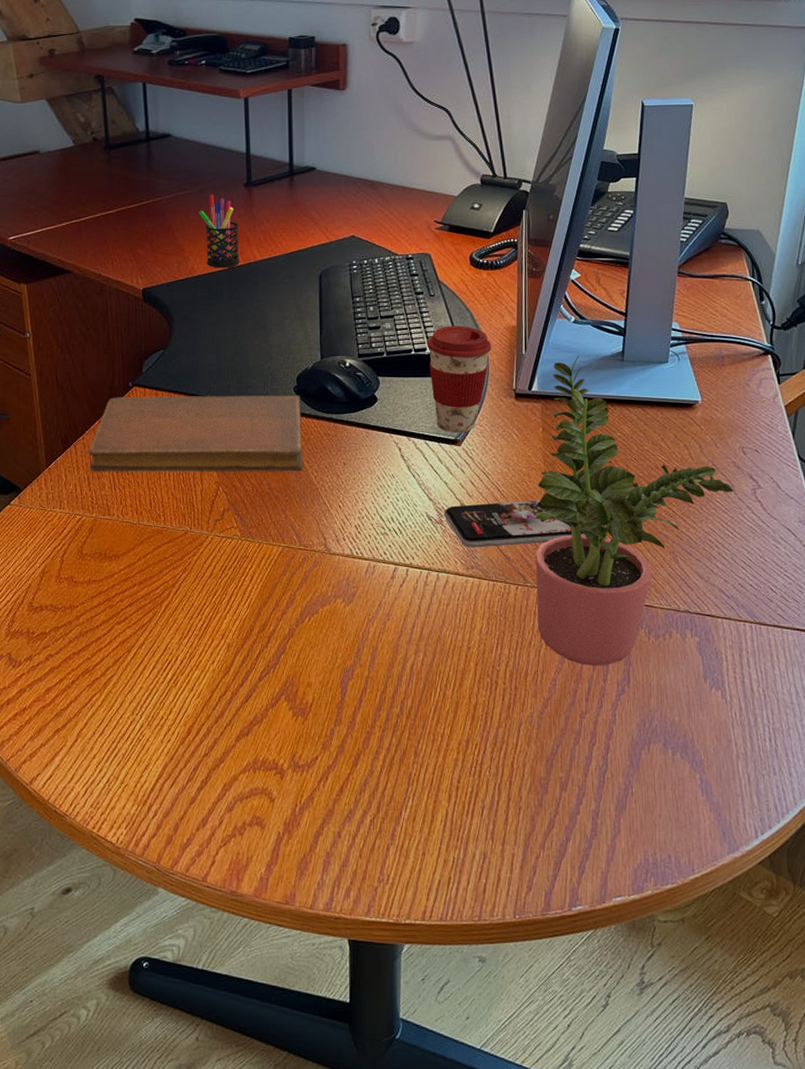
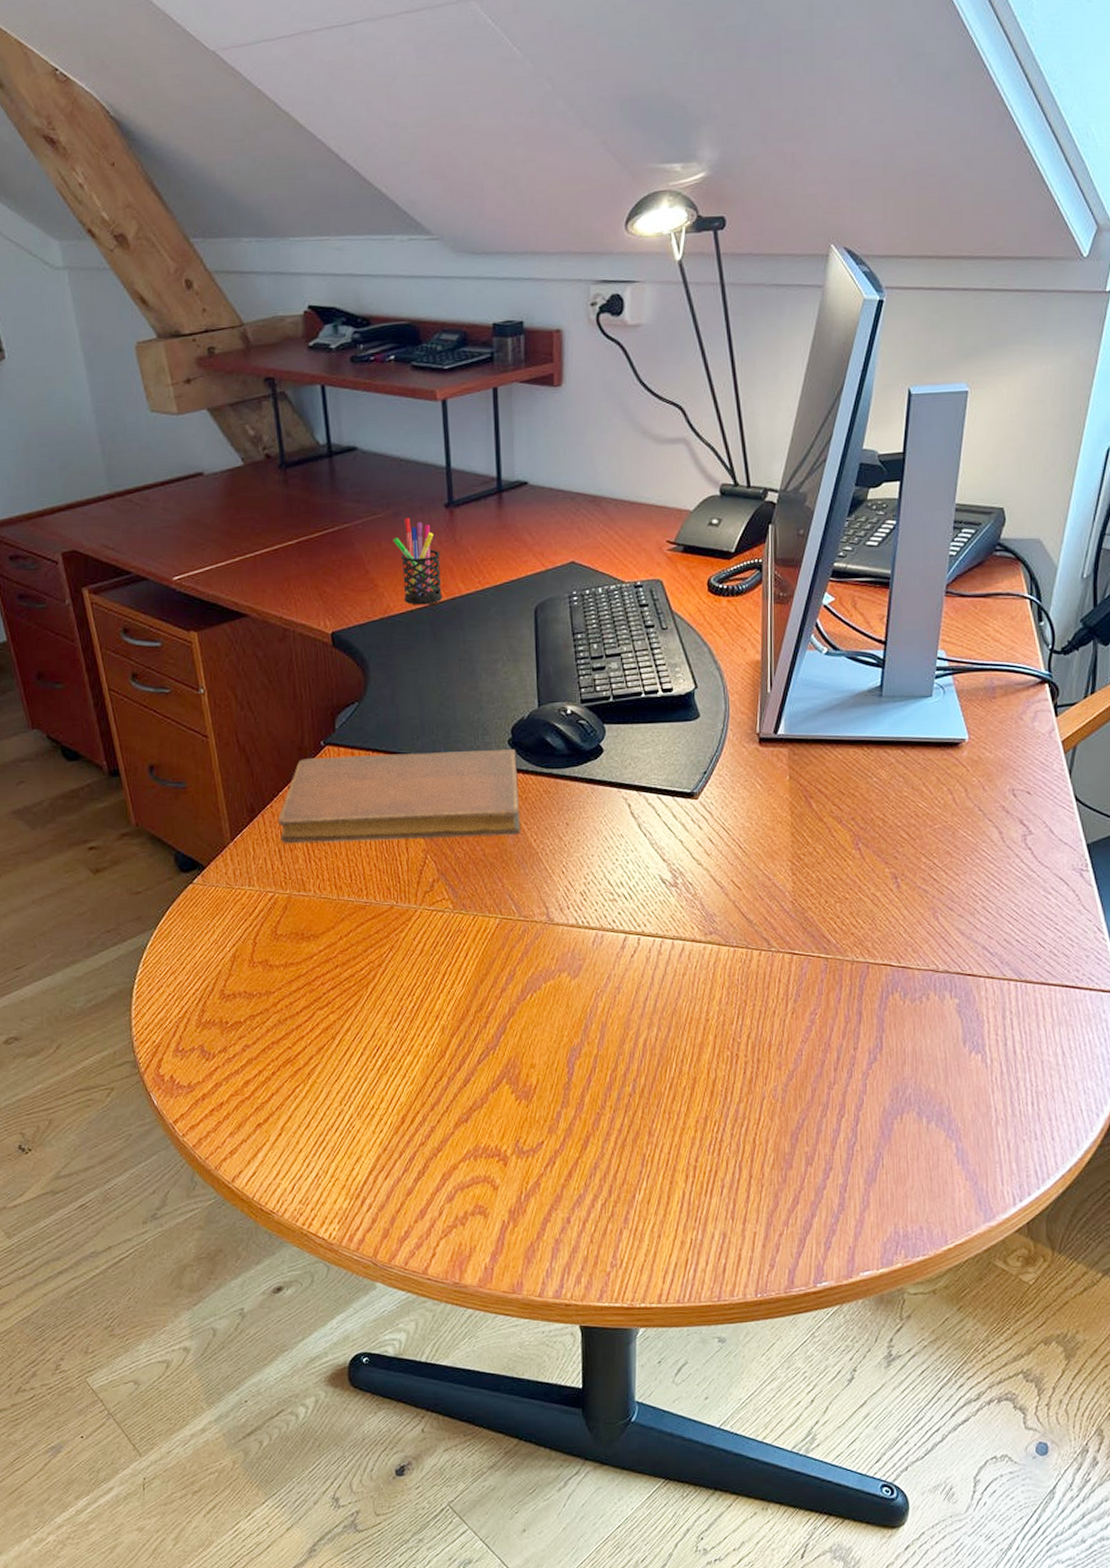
coffee cup: present [427,326,492,433] -> none [658,662,733,786]
smartphone: present [444,493,606,548] -> none [679,849,859,912]
potted plant: present [536,354,733,666] -> none [781,691,1001,1034]

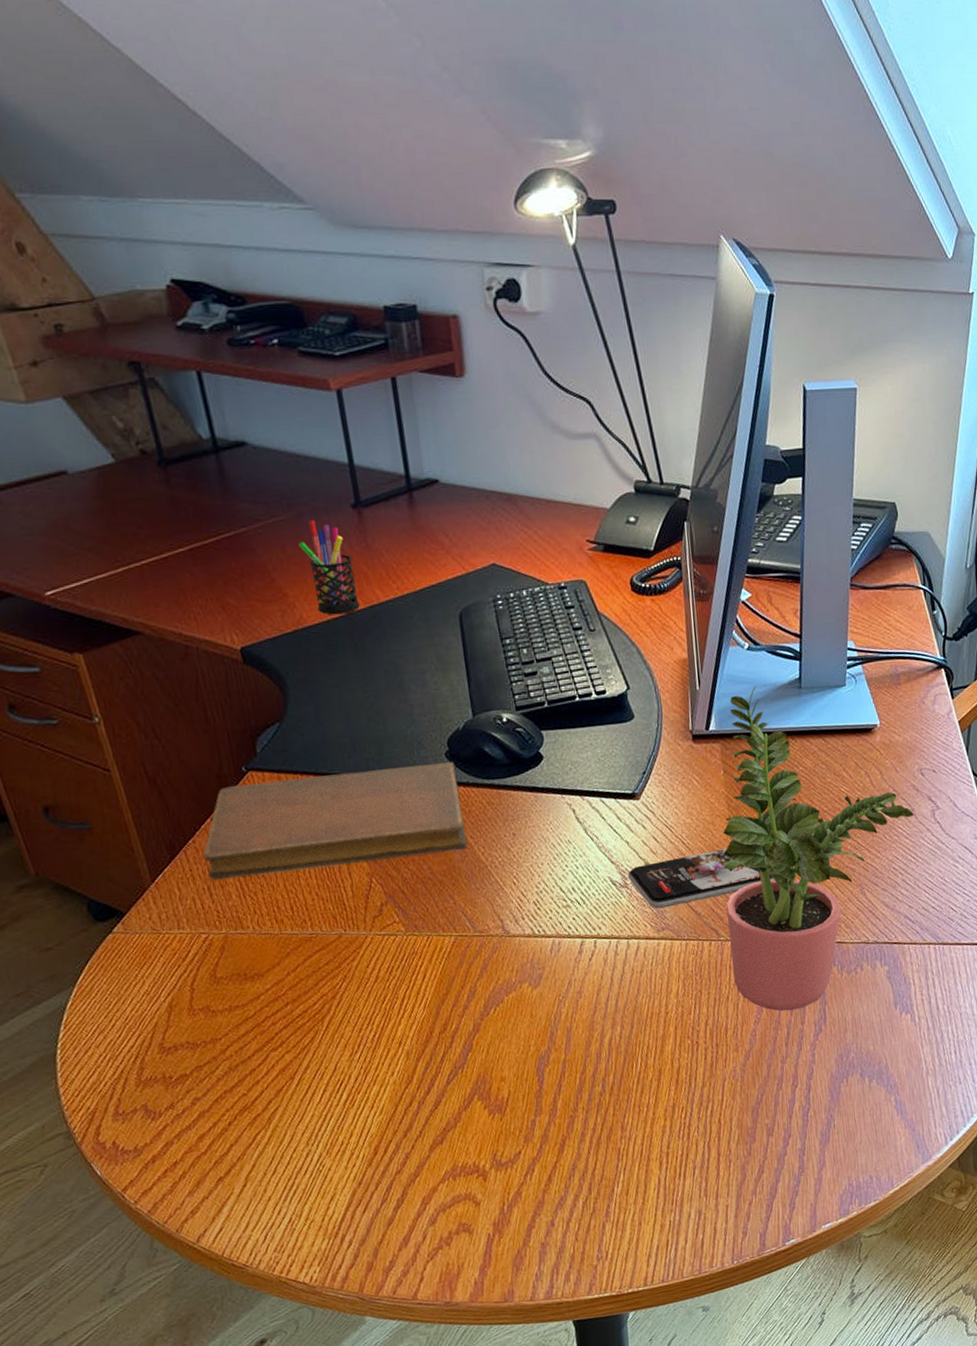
smartphone: none [679,849,859,912] -> present [628,841,795,909]
potted plant: none [781,691,1001,1034] -> present [723,685,914,1011]

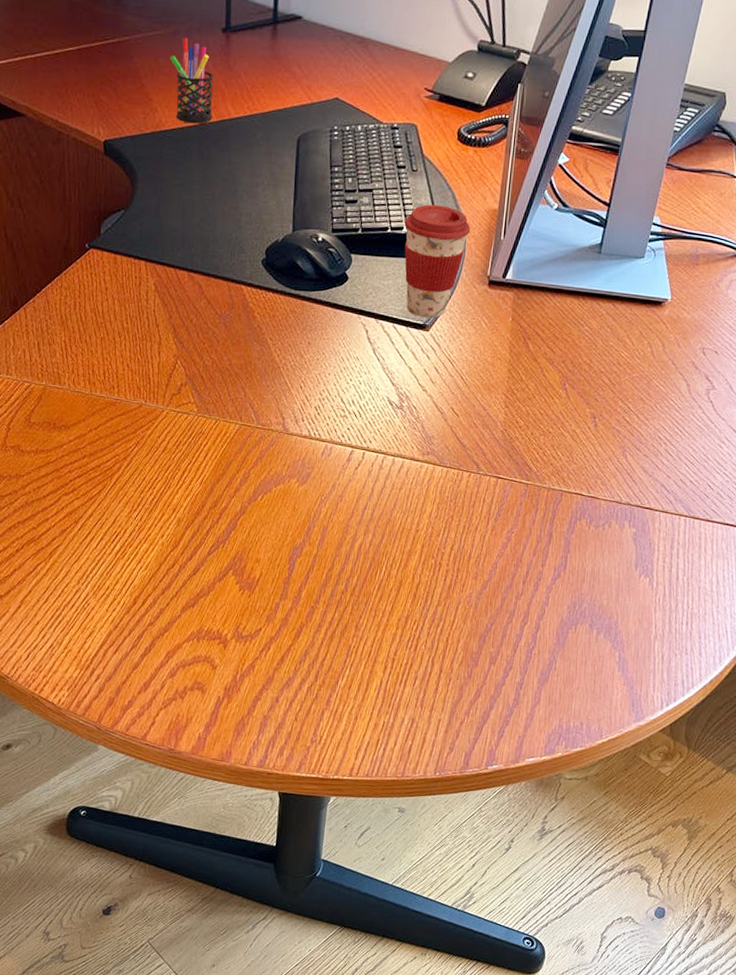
notebook: present [203,762,468,881] -> none [40,259,269,349]
coffee cup: none [591,663,664,787] -> present [404,204,471,319]
smartphone: present [628,841,795,909] -> none [405,383,562,435]
potted plant: present [723,685,914,1011] -> none [485,244,689,552]

